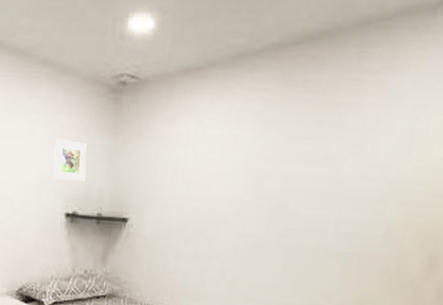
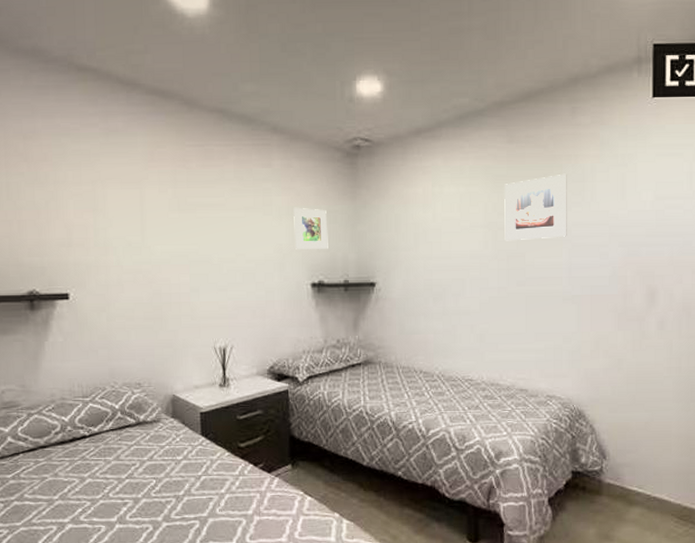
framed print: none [268,122,346,190] -> present [504,173,567,241]

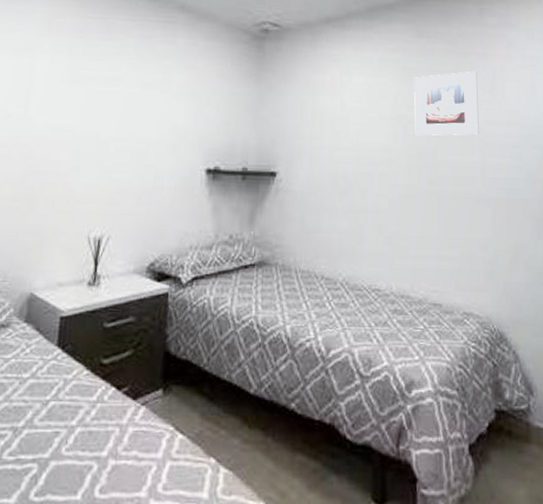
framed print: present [293,207,328,249] -> none [192,87,229,133]

